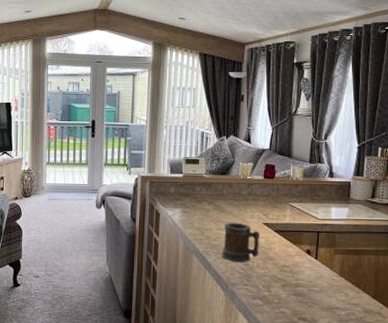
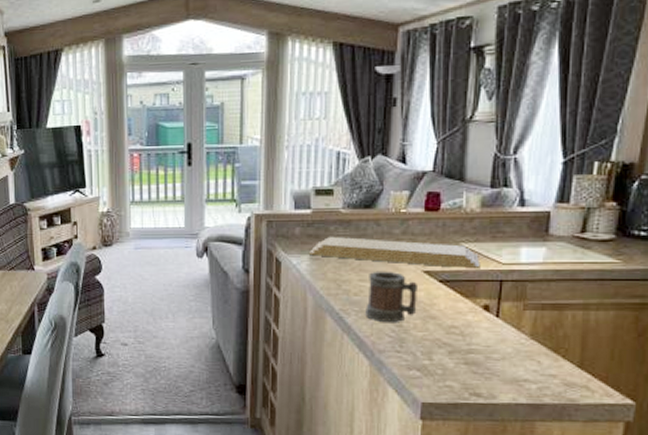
cutting board: none [180,194,304,223] -> present [308,236,481,269]

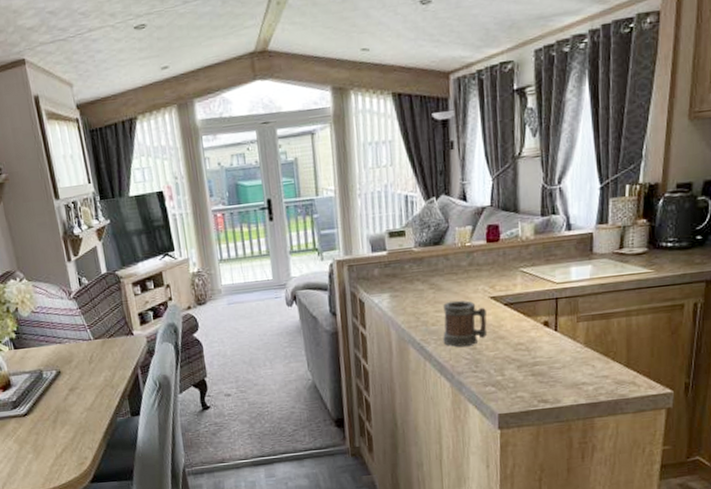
cutting board: present [308,236,481,269] -> none [387,270,538,294]

